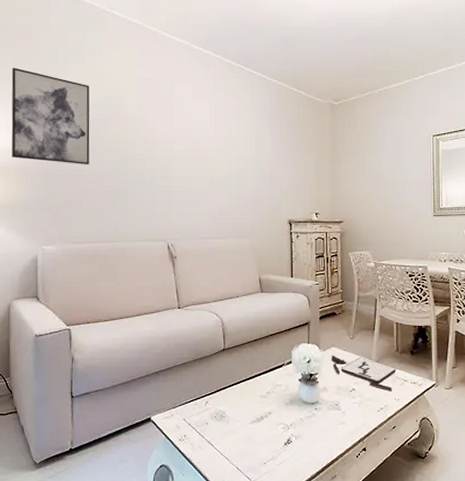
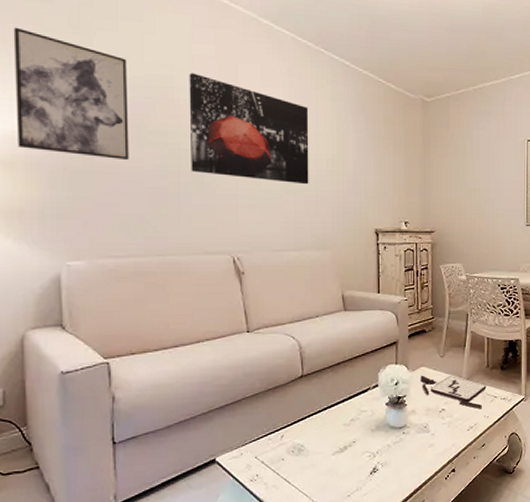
wall art: none [135,93,231,181] -> present [189,72,309,185]

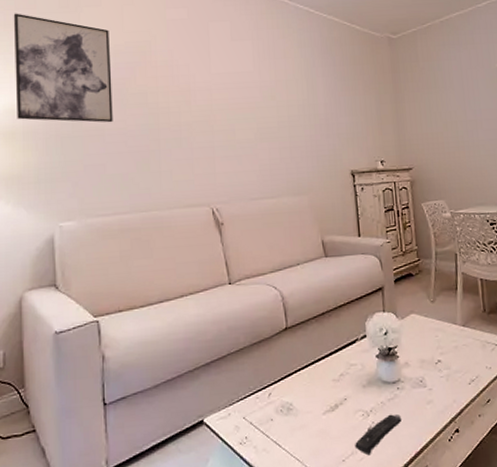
wall art: present [189,72,309,185] -> none [164,35,282,132]
remote control: none [360,455,405,492] -> present [355,414,403,456]
board game: present [420,375,487,409] -> none [411,323,485,360]

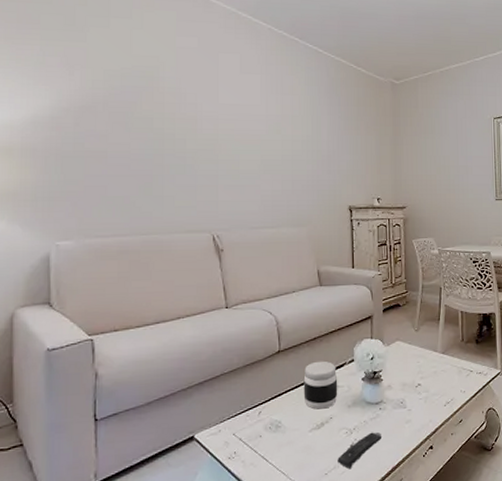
wall art: present [13,13,113,123] -> none [14,26,117,145]
jar: none [313,337,351,390] -> present [303,361,338,409]

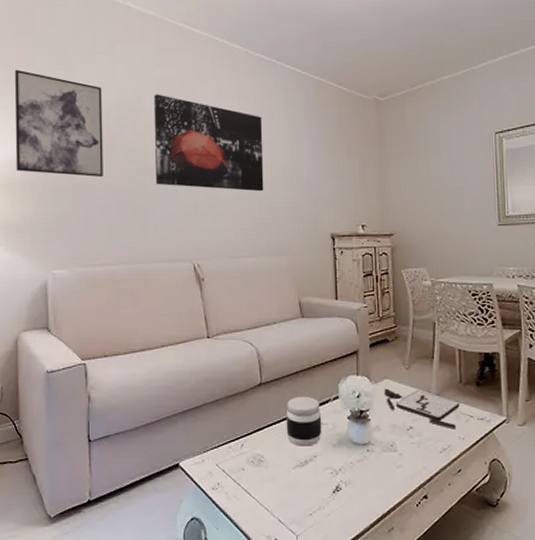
wall art: none [14,26,117,145] -> present [14,69,103,178]
wall art: none [173,63,285,165] -> present [154,94,264,192]
remote control: present [338,432,382,470] -> none [323,475,371,512]
board game: none [396,349,462,384] -> present [384,388,460,430]

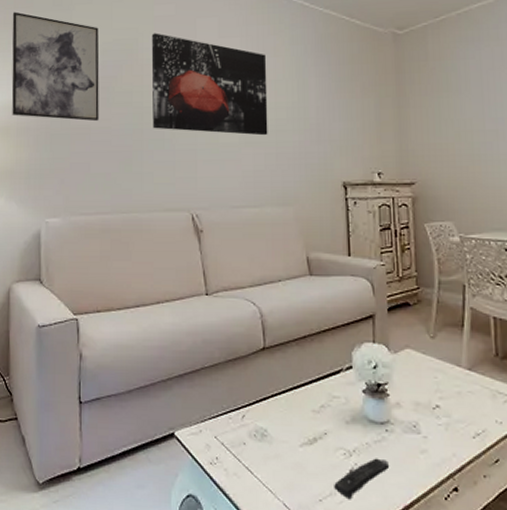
jar: present [286,396,322,446] -> none [292,364,333,422]
remote control: none [323,475,371,512] -> present [334,458,390,500]
board game: present [384,388,460,430] -> none [405,359,497,412]

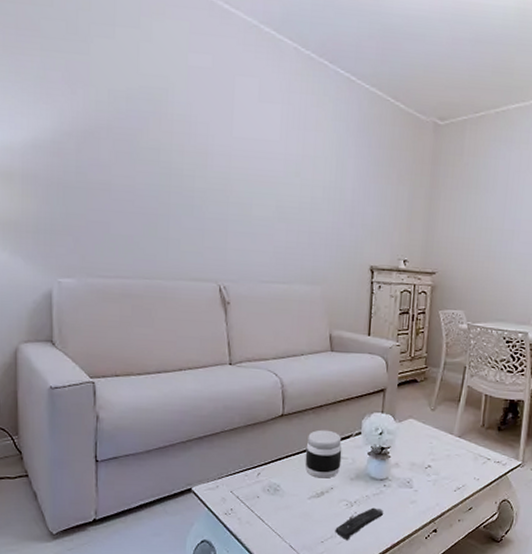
wall art: present [11,12,99,122] -> none [13,33,122,178]
wall art: present [151,33,268,136] -> none [181,85,307,213]
jar: none [292,364,333,422] -> present [305,429,342,478]

